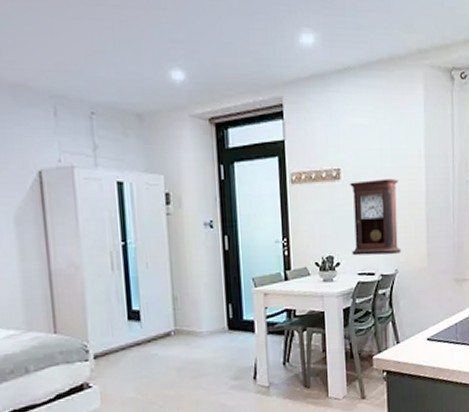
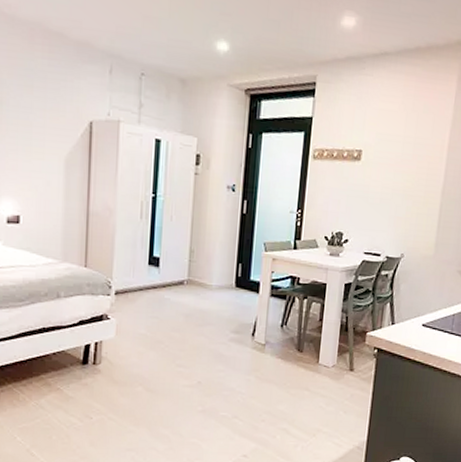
pendulum clock: present [350,179,401,256] -> none [361,164,418,239]

